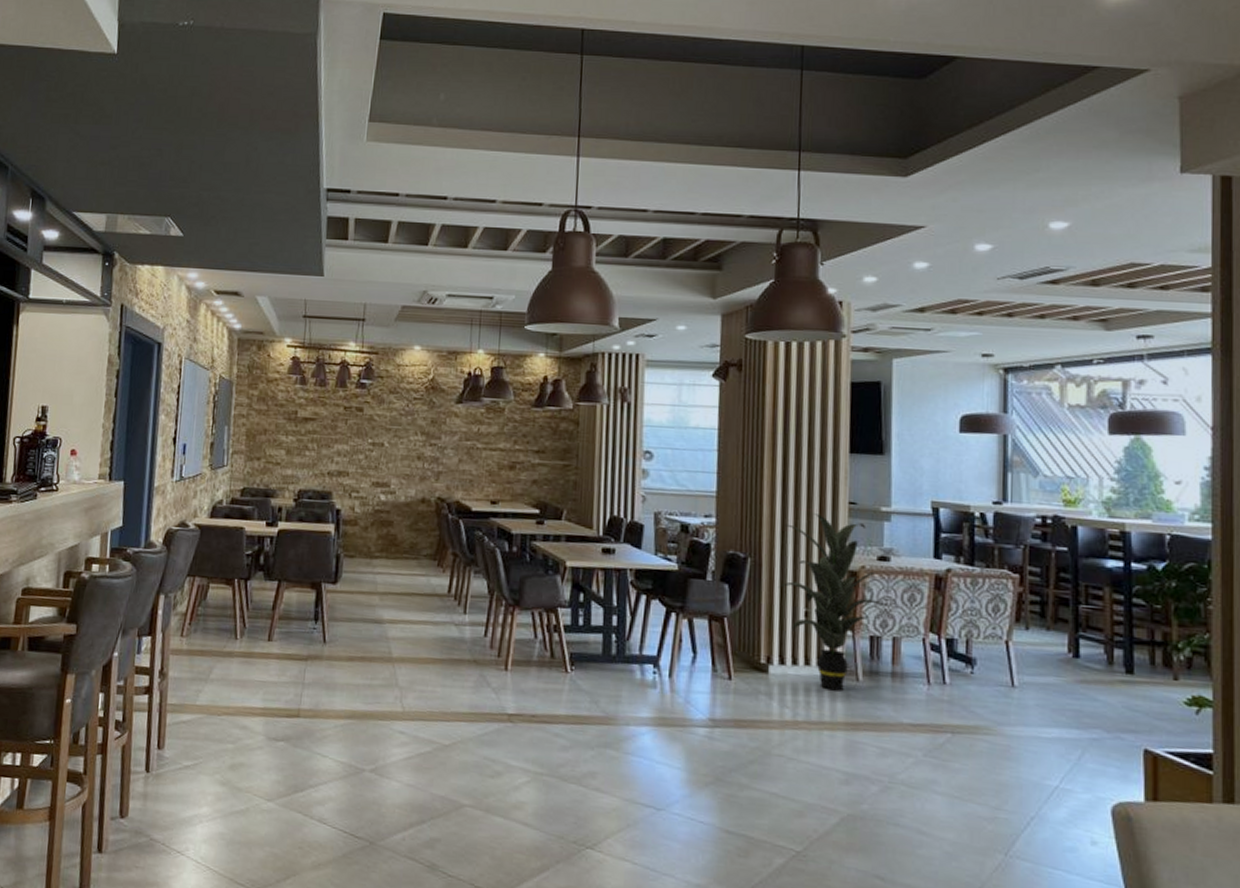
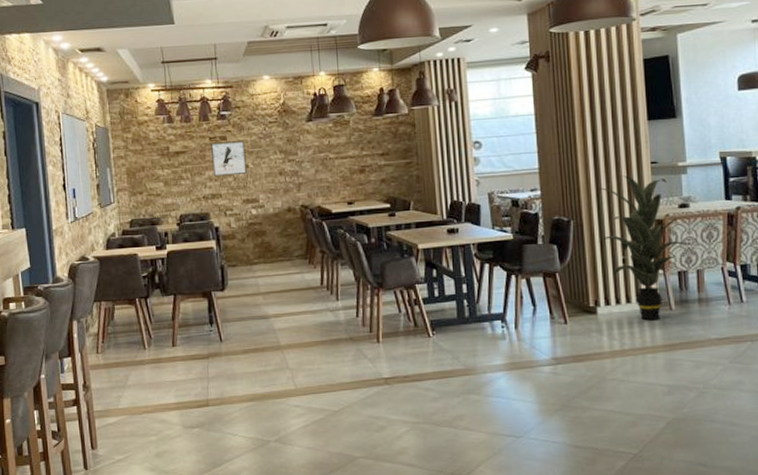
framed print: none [342,413,383,453] -> present [211,141,247,177]

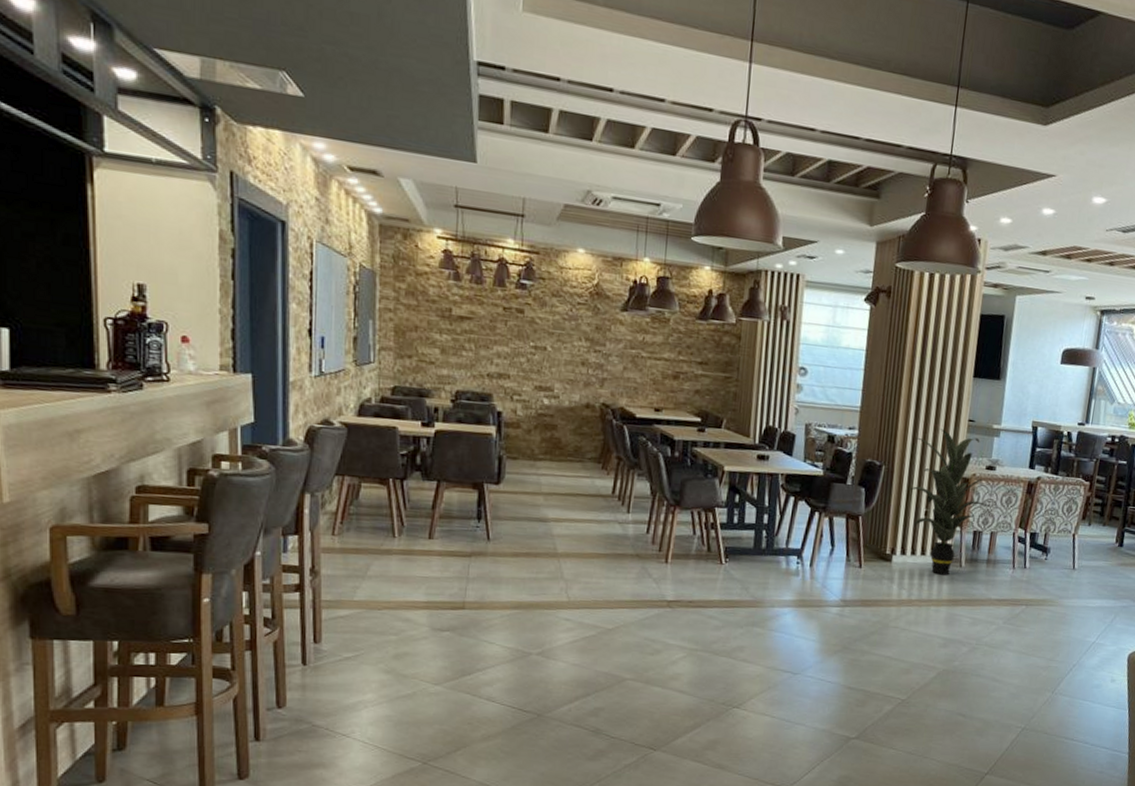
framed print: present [211,141,247,177] -> none [502,313,546,357]

